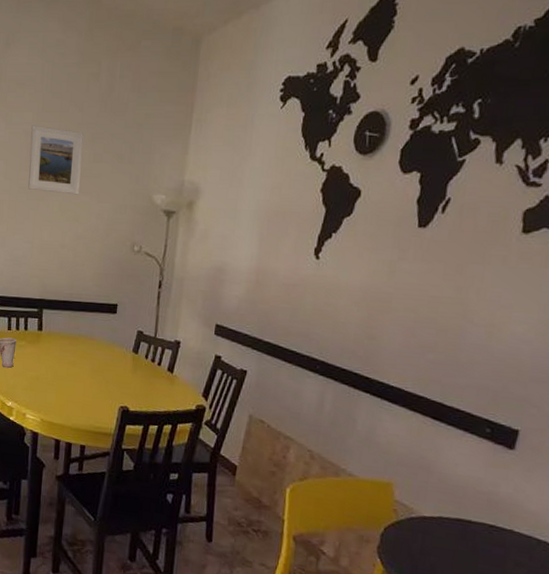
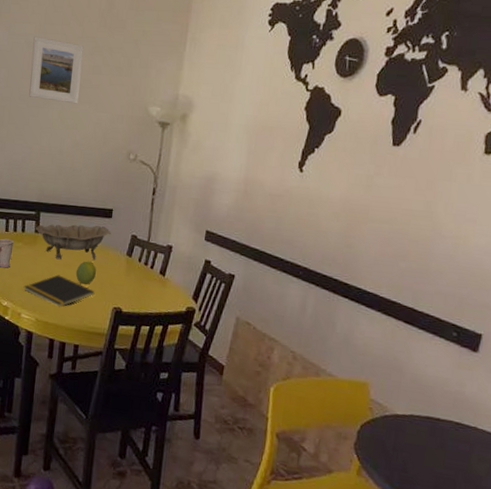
notepad: none [27,373,101,407] -> present [23,275,95,307]
decorative bowl: none [38,321,117,358] -> present [35,224,112,261]
fruit: none [80,358,102,383] -> present [75,261,96,284]

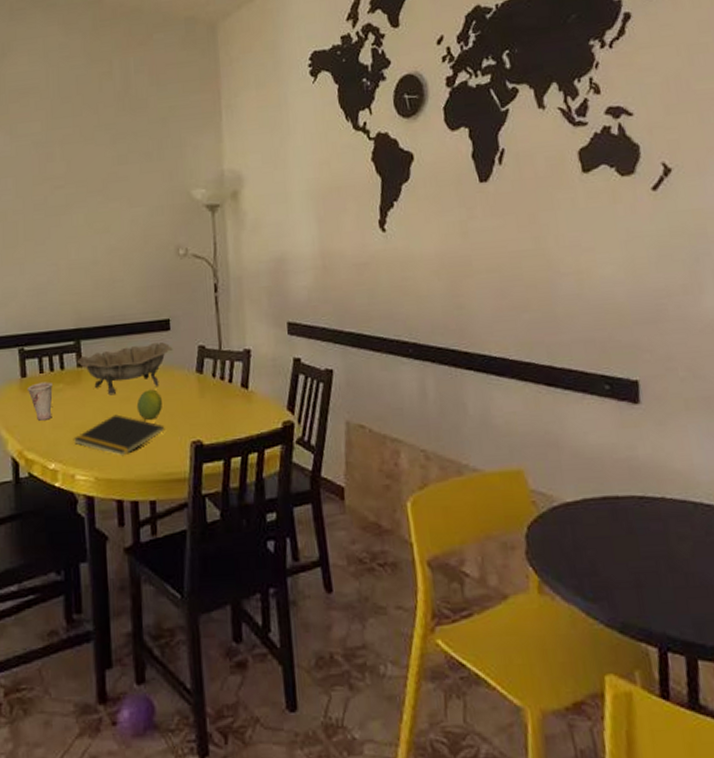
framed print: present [29,36,84,104] -> none [41,134,106,205]

